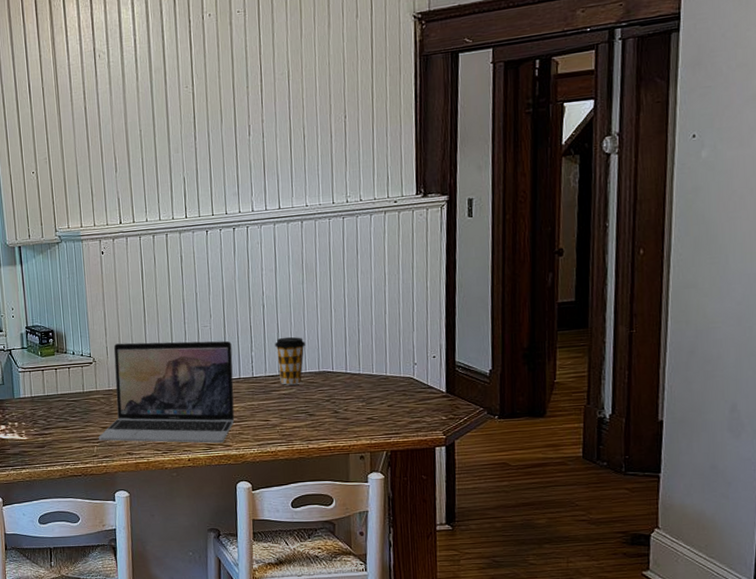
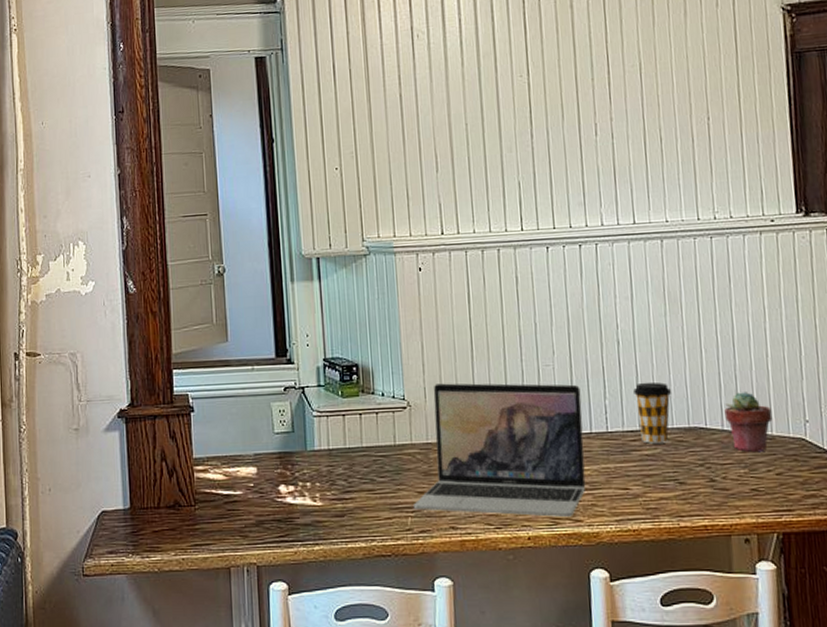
potted succulent: none [348,342,387,390] -> present [724,392,773,453]

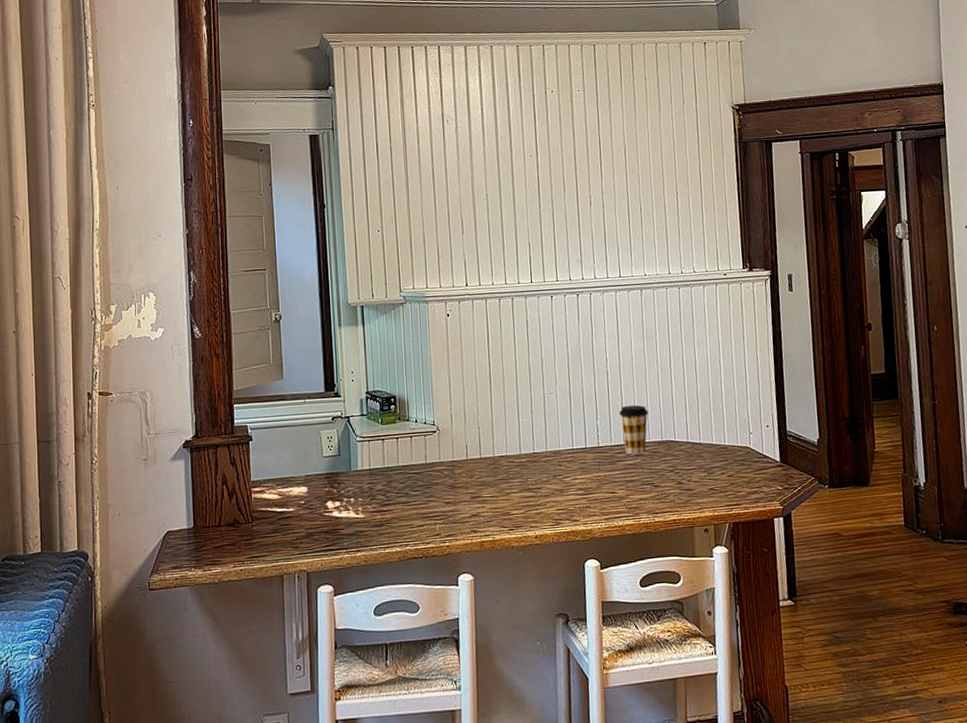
laptop: present [414,383,586,518] -> none [442,408,582,519]
potted succulent: present [724,392,773,453] -> none [689,411,726,460]

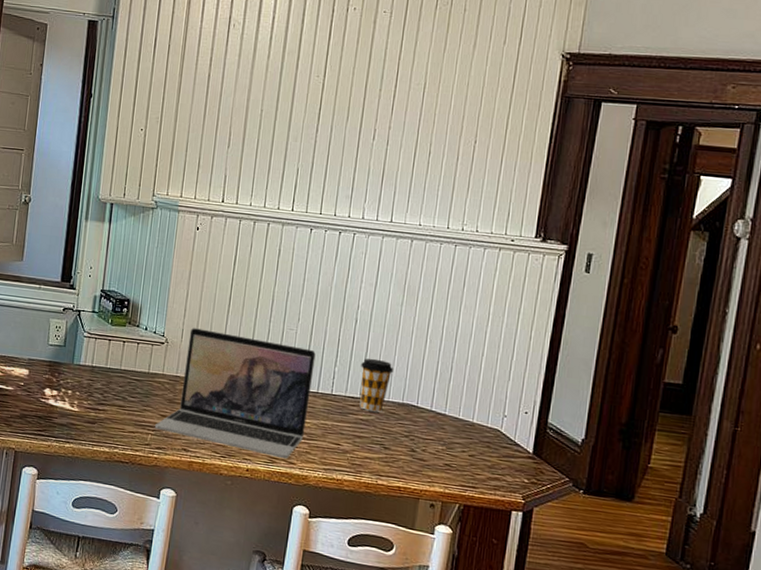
laptop: none [442,408,582,519] -> present [155,328,316,460]

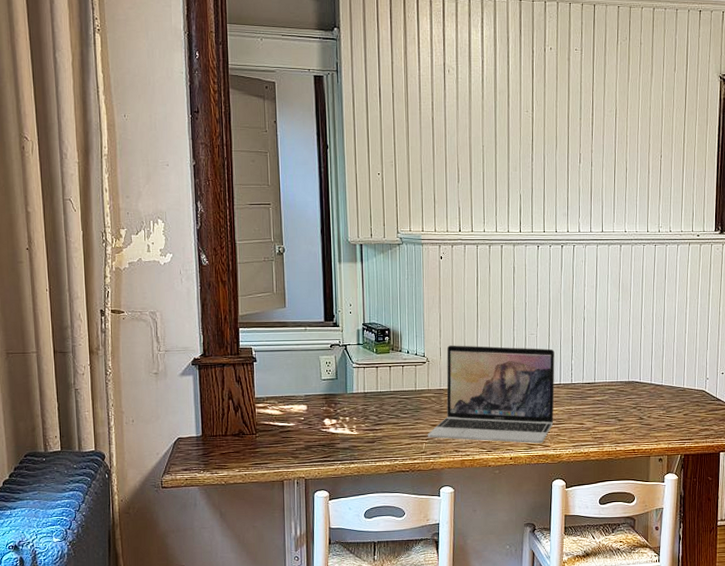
coffee cup: present [359,358,393,412] -> none [592,348,618,392]

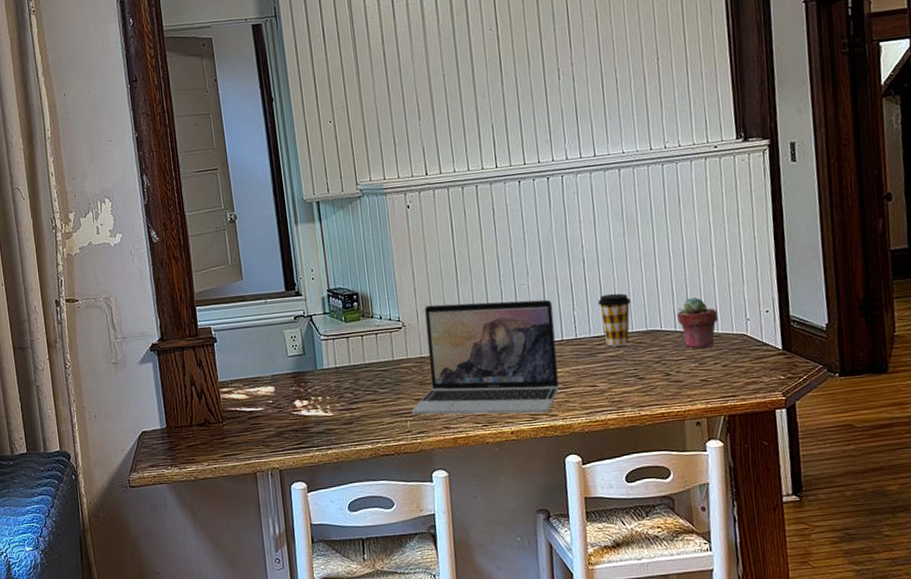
coffee cup: none [592,348,618,392] -> present [598,293,630,346]
potted succulent: none [653,357,685,400] -> present [676,297,719,349]

